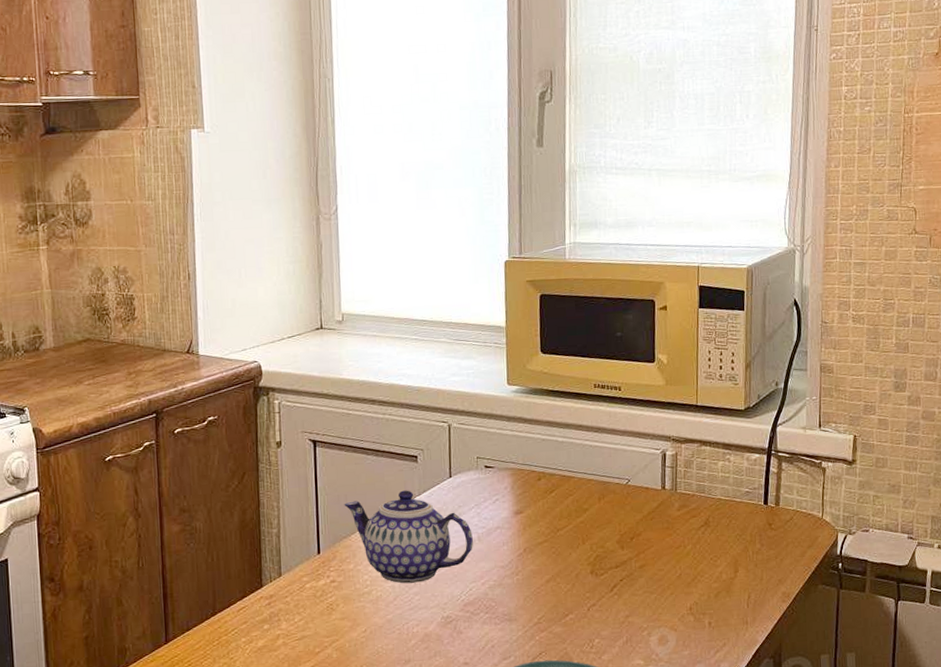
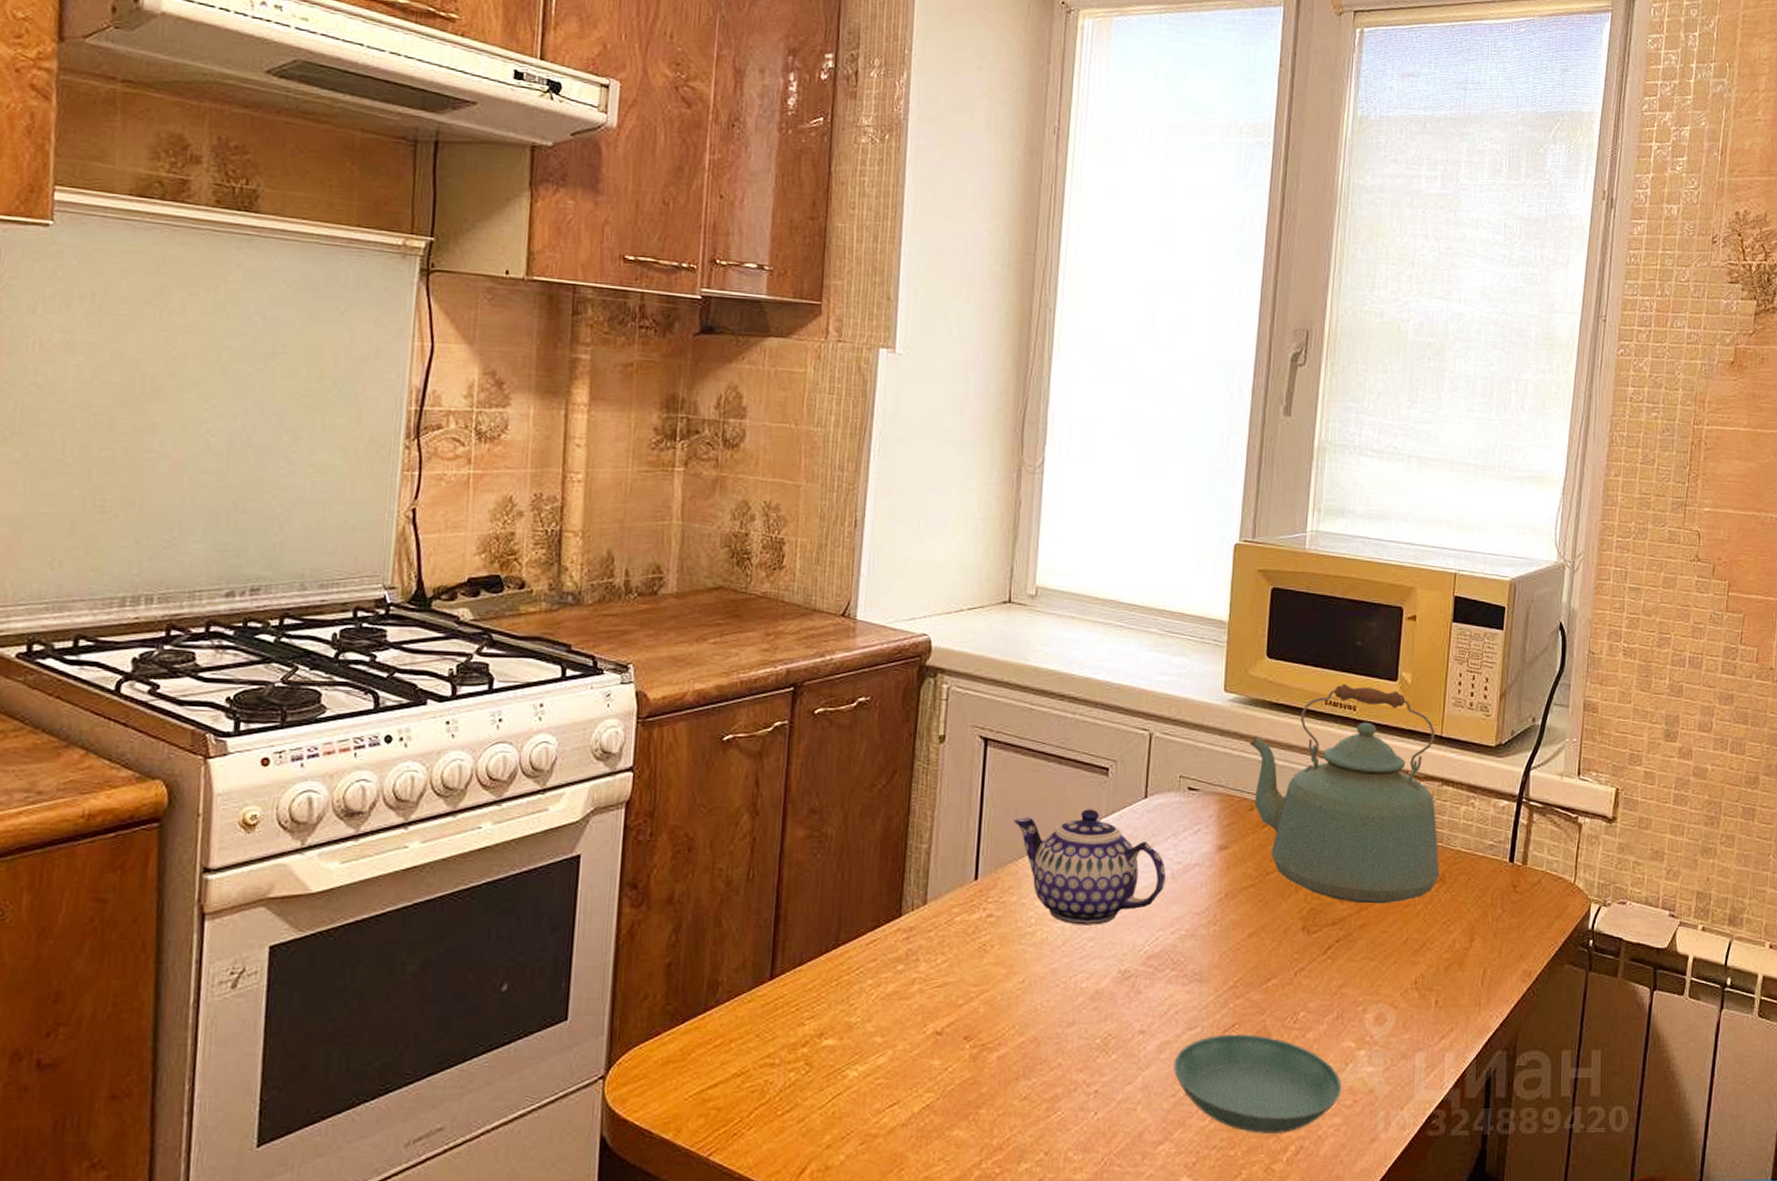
kettle: none [533,369,704,549] -> present [1250,684,1439,904]

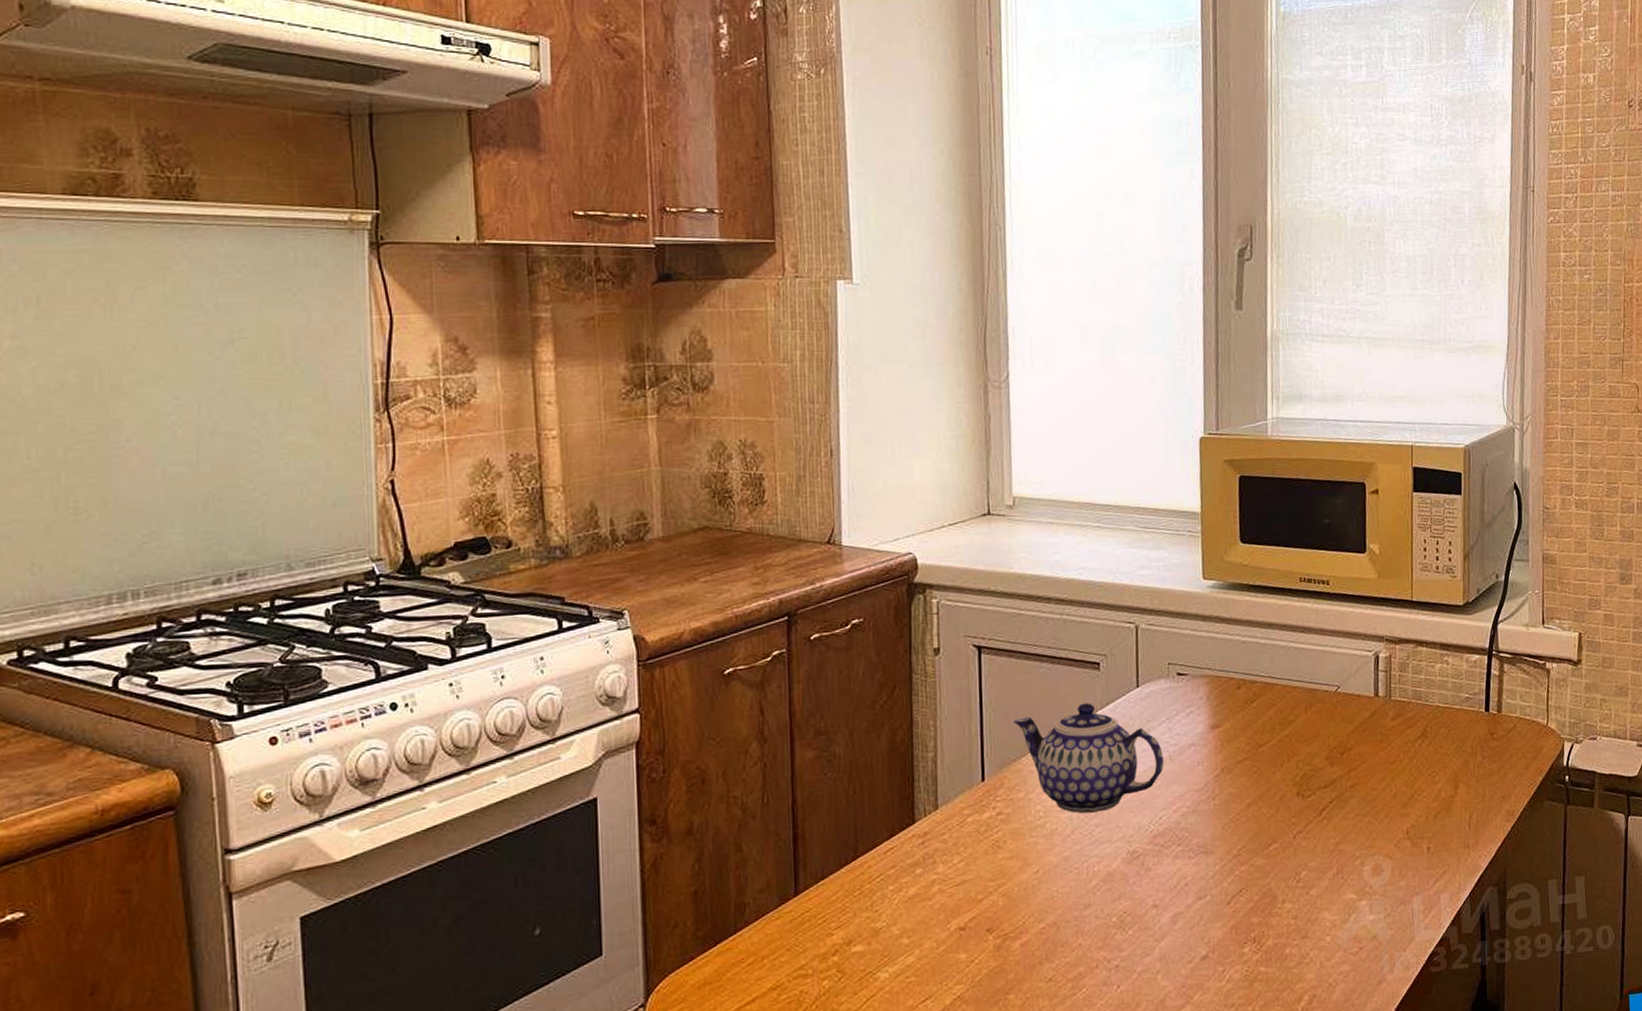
saucer: present [1173,1034,1341,1134] -> none [1187,897,1347,988]
kettle: present [1250,684,1439,904] -> none [1232,560,1421,765]

